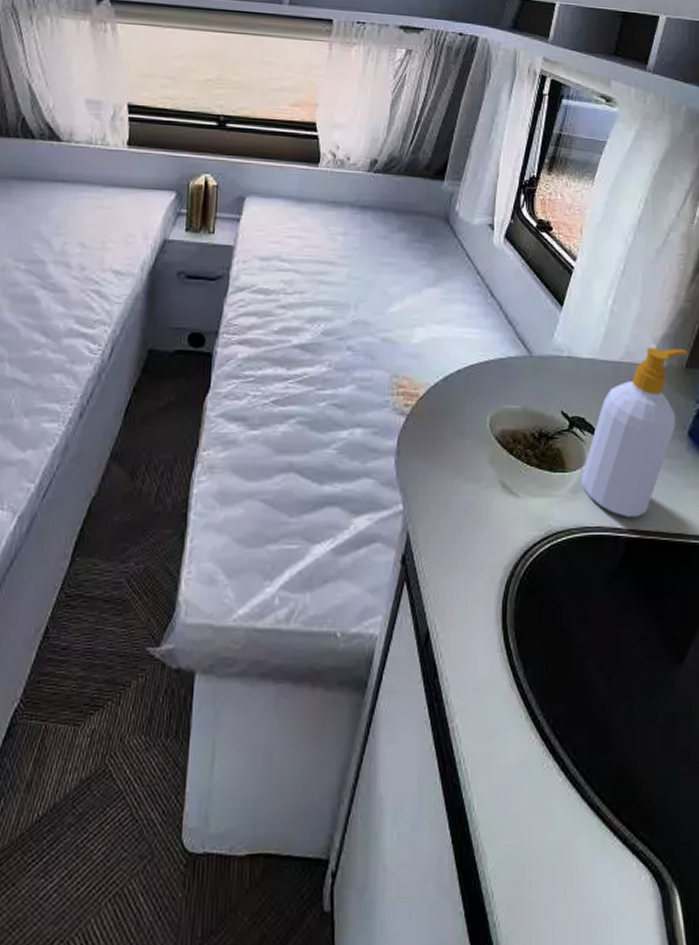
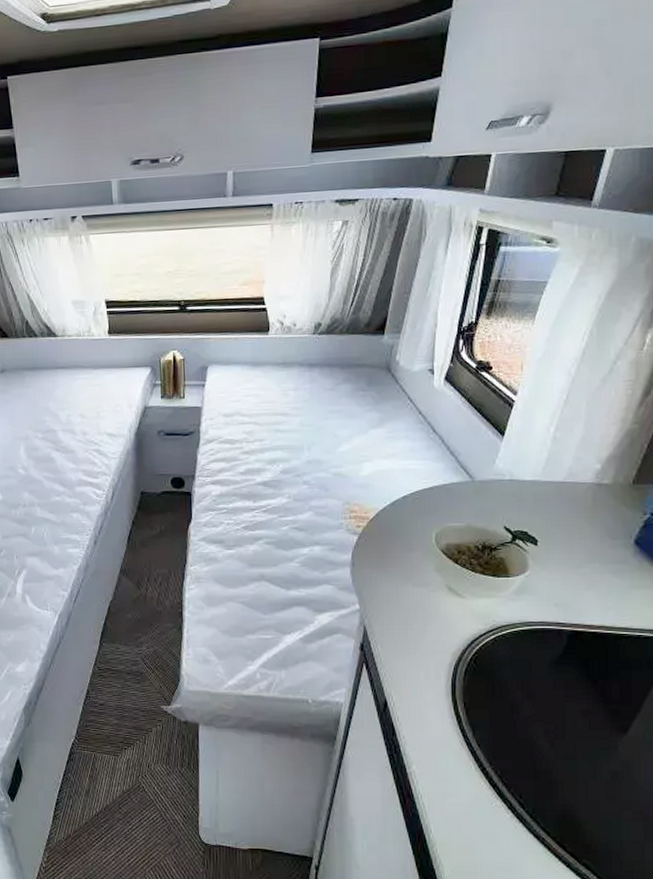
soap bottle: present [581,348,688,517] -> none [524,467,635,614]

